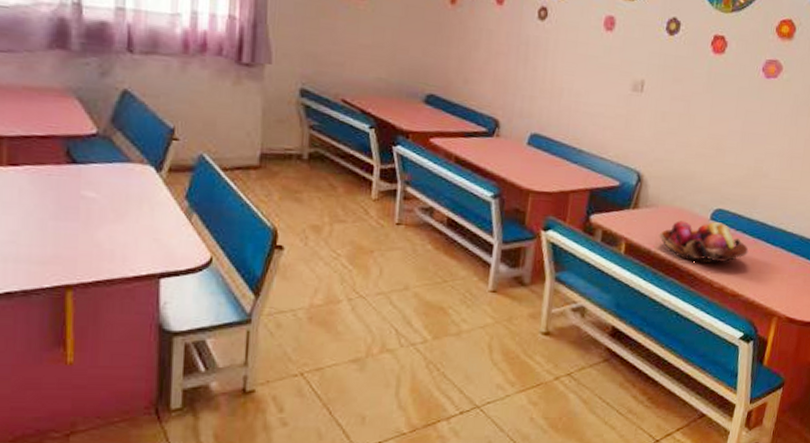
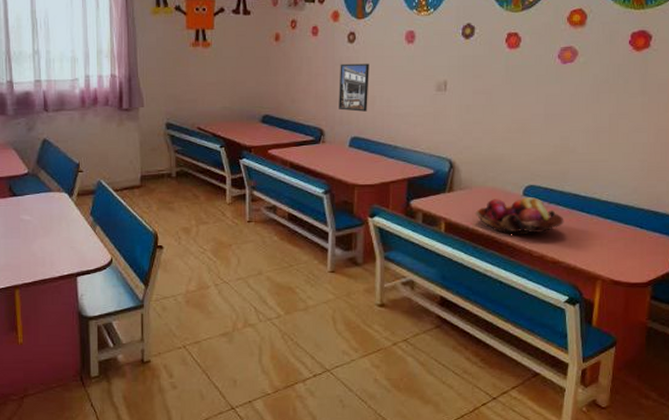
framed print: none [519,43,560,105] -> present [339,63,369,112]

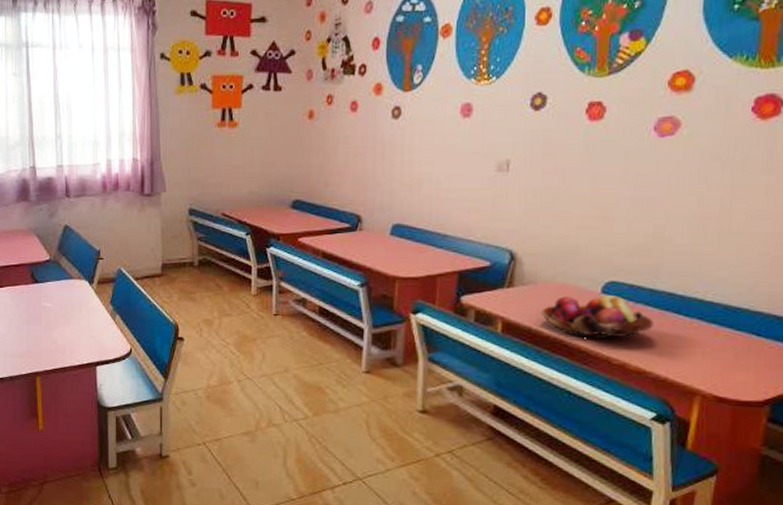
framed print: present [339,63,369,112] -> none [379,141,416,196]

